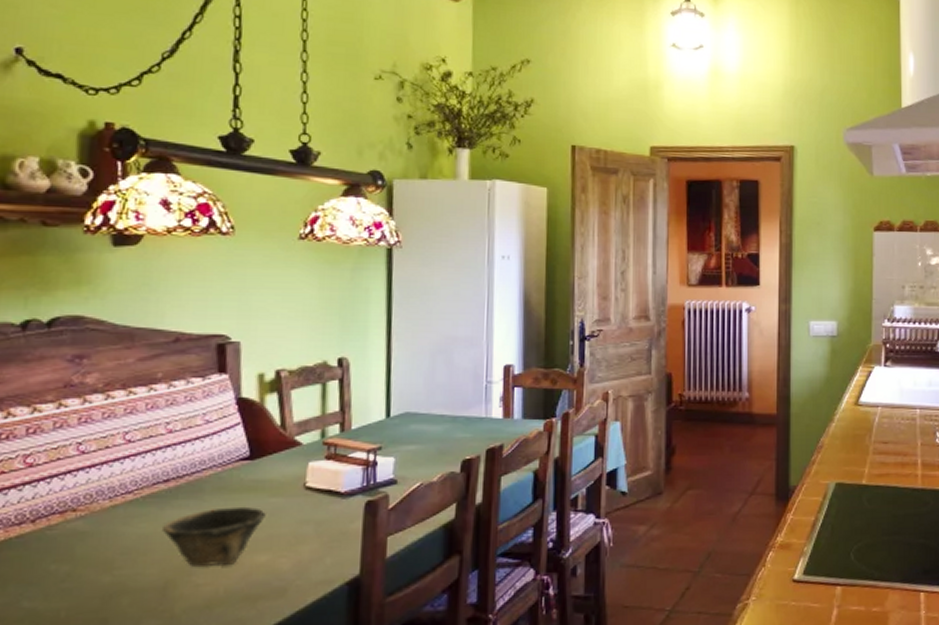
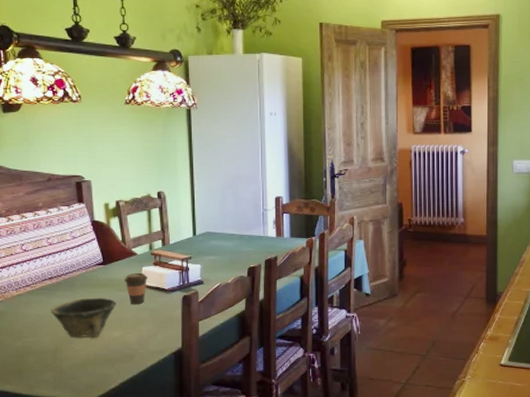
coffee cup: none [280,471,317,516] -> present [125,273,149,305]

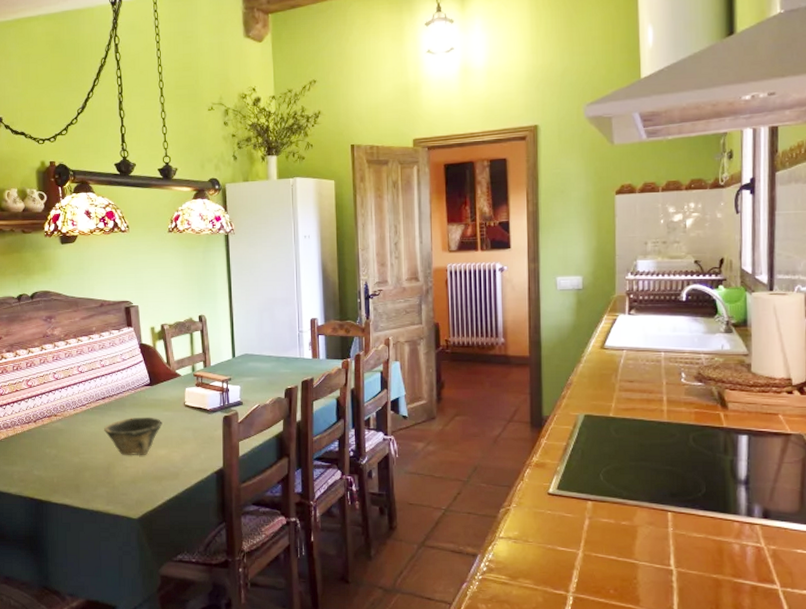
coffee cup: present [125,273,149,305] -> none [170,394,192,425]

